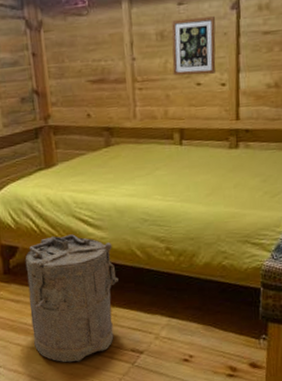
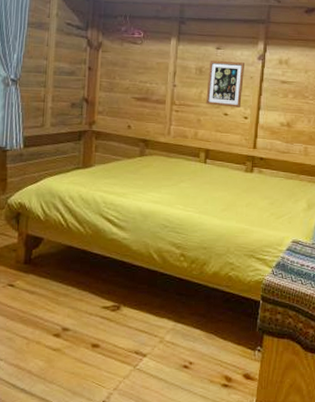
laundry hamper: present [25,234,119,363] -> none [41,231,133,361]

